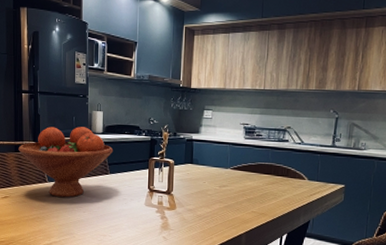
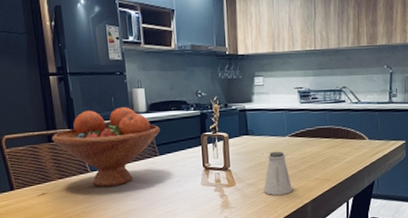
saltshaker: none [202,181,229,224] -> present [264,151,292,196]

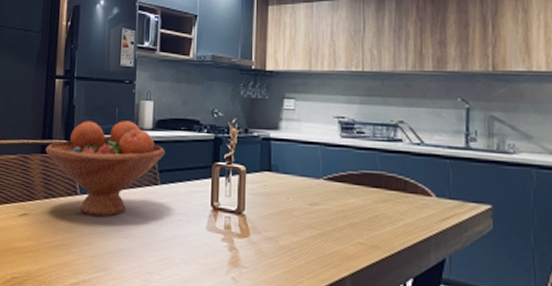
saltshaker: present [264,151,292,196] -> none [287,197,325,260]

